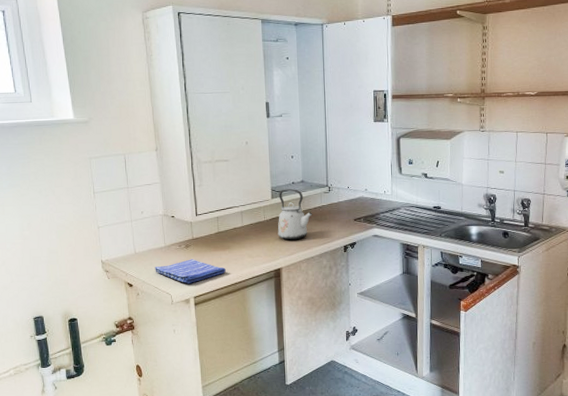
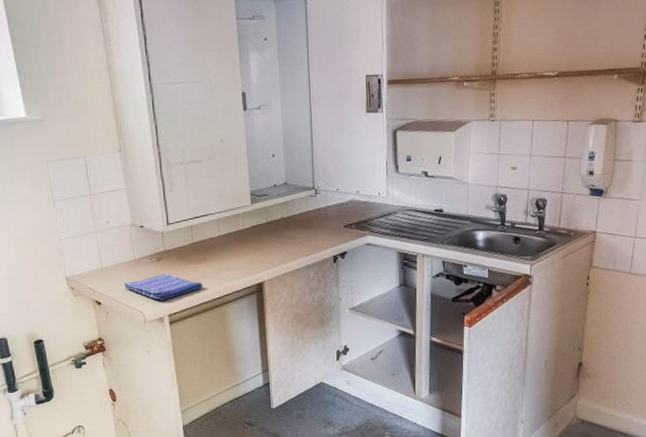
kettle: present [277,188,313,240] -> none [258,192,298,251]

